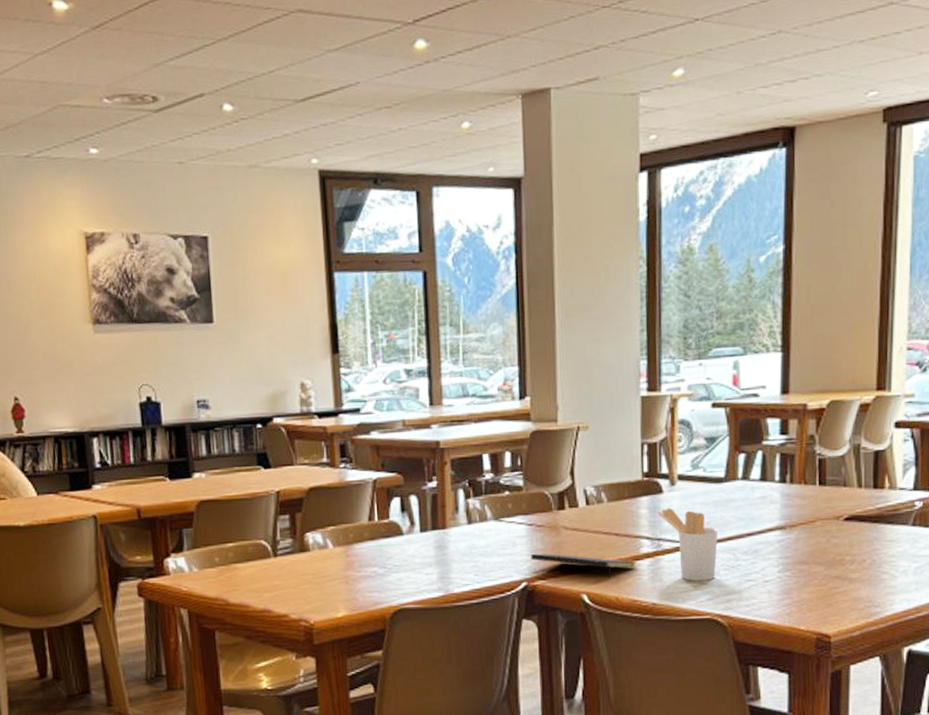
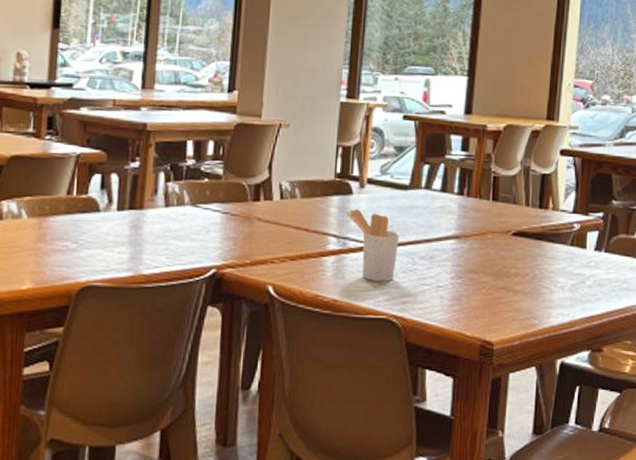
notepad: present [531,553,636,579] -> none [222,241,322,272]

